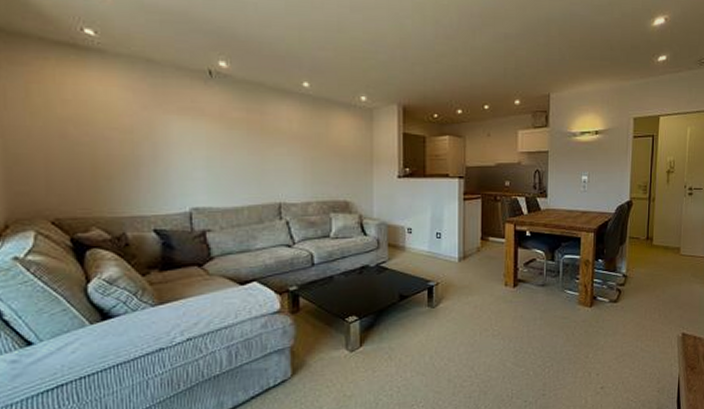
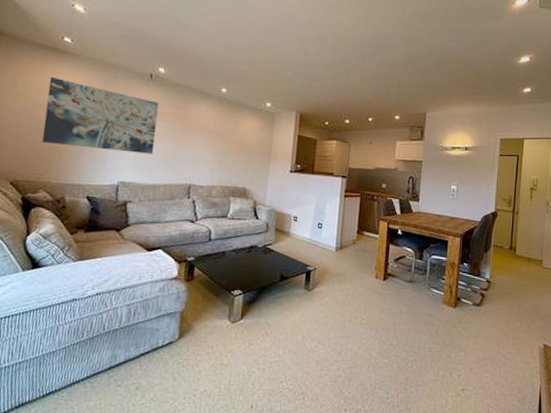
wall art: none [75,84,229,171] -> present [41,77,159,155]

